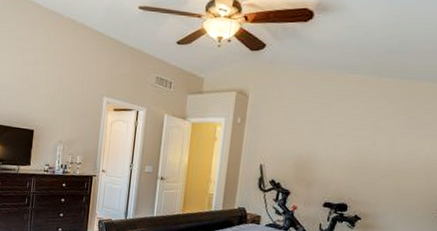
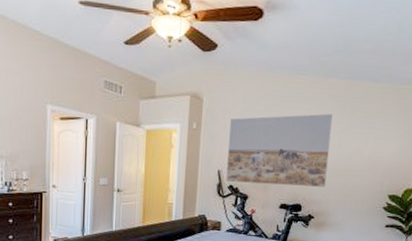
wall art: none [268,113,385,188] -> present [226,113,333,187]

